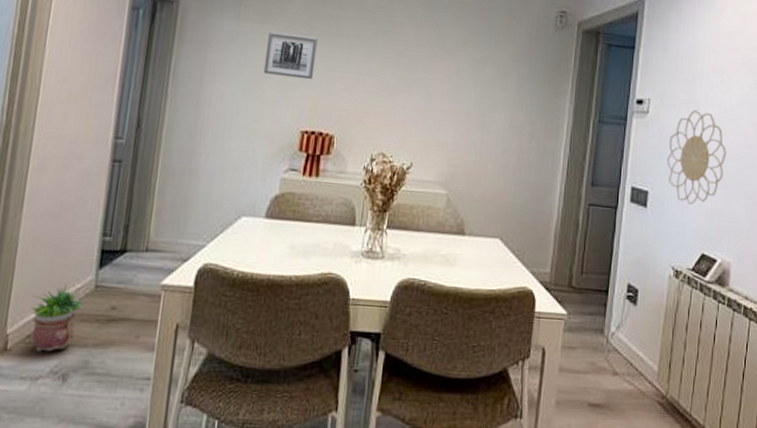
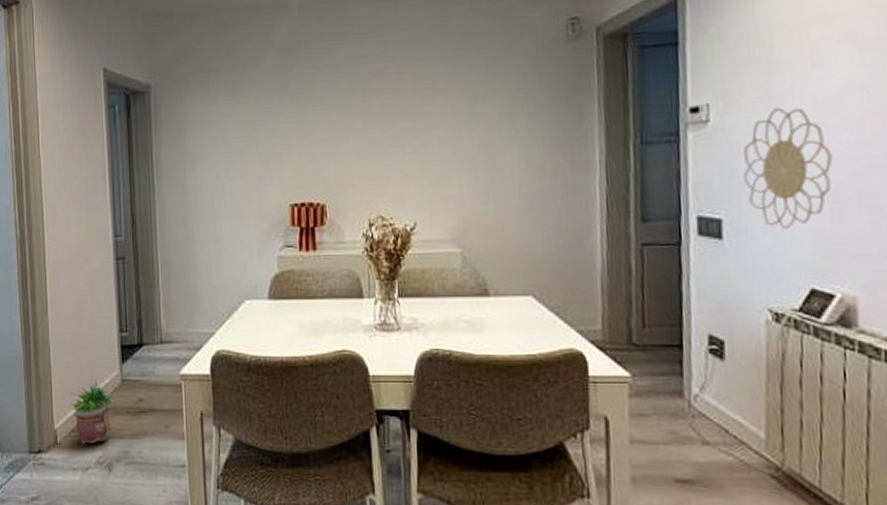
wall art: present [263,31,318,80] -> none [241,103,294,151]

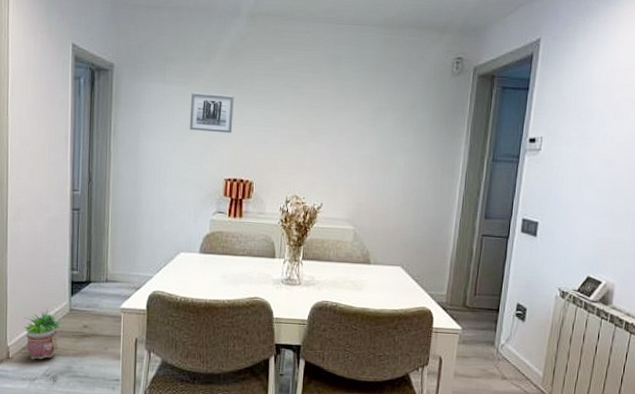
wall art: none [241,103,294,151] -> present [189,92,234,134]
decorative wall piece: present [742,107,833,229] -> none [556,145,616,233]

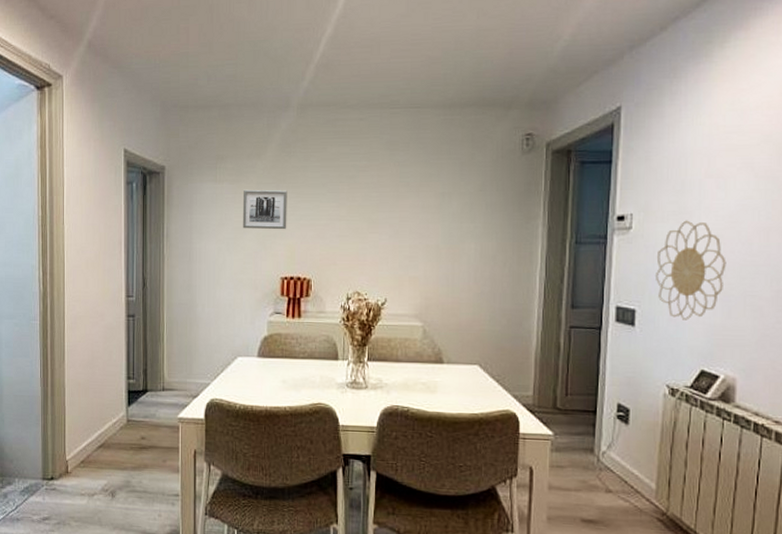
potted plant: present [22,308,63,360] -> none [80,419,121,475]
decorative wall piece: none [556,145,616,233] -> present [654,220,726,320]

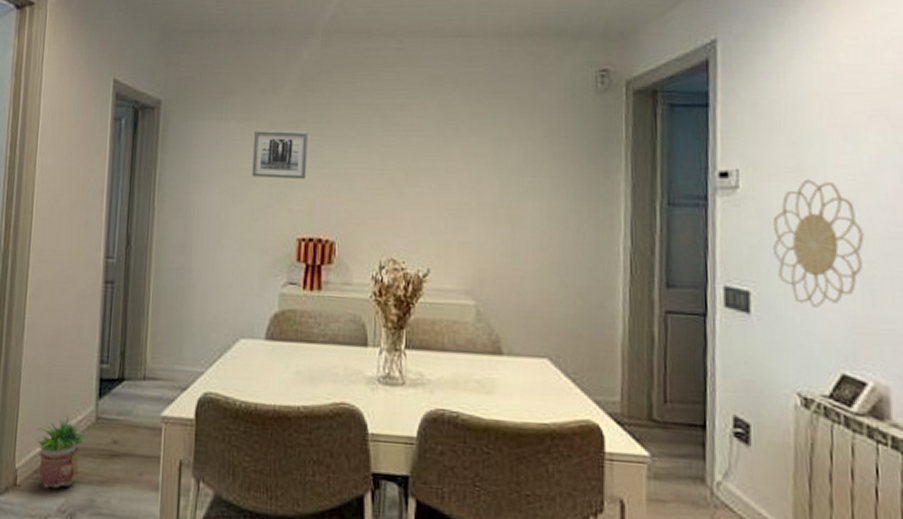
potted plant: none [80,419,121,475] -> present [35,415,87,489]

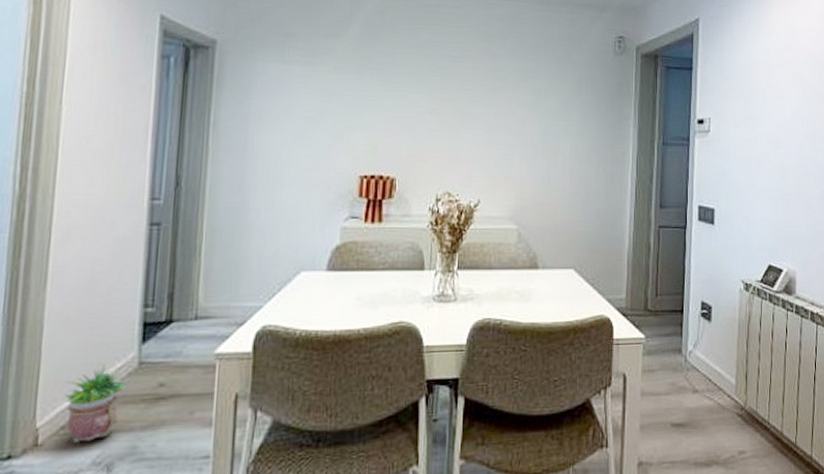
wall art: present [251,129,308,180] -> none [314,73,371,122]
decorative wall piece: present [772,179,864,308] -> none [729,125,785,218]

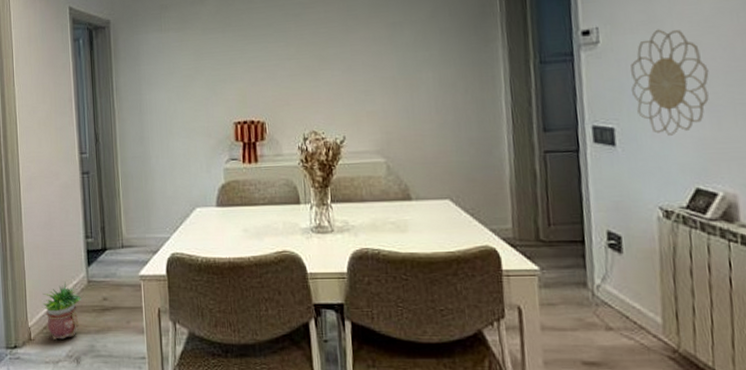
decorative wall piece: none [729,125,785,218] -> present [630,29,709,136]

